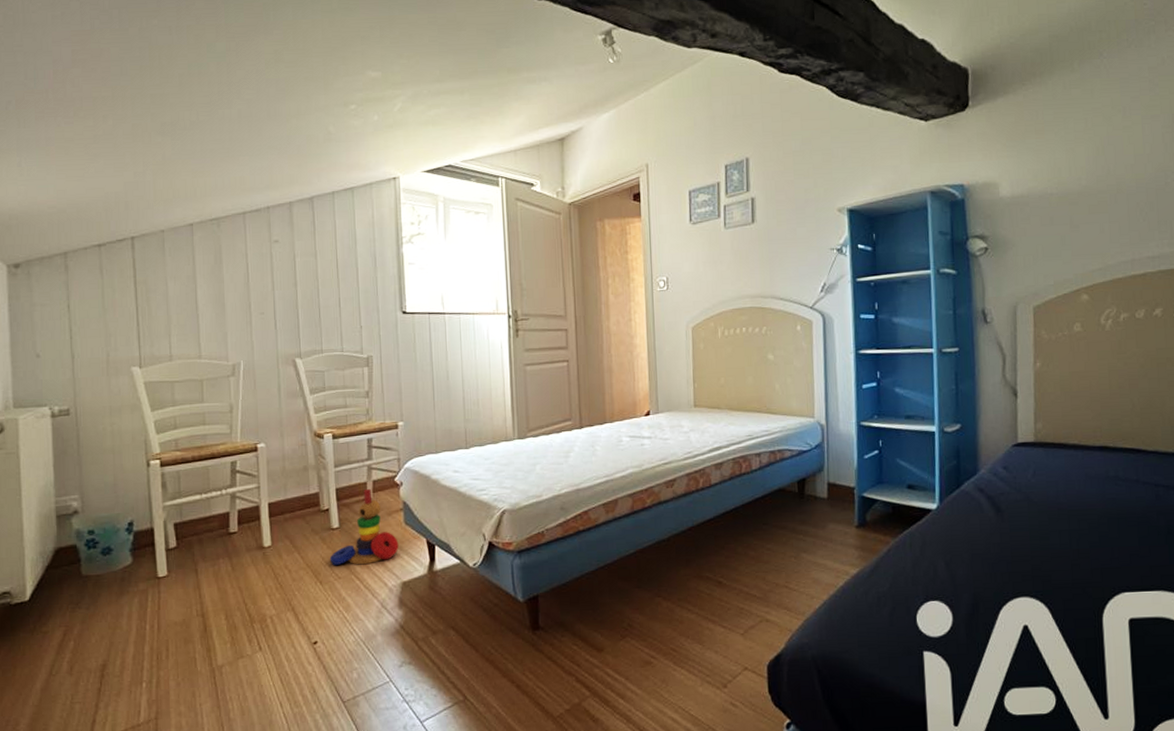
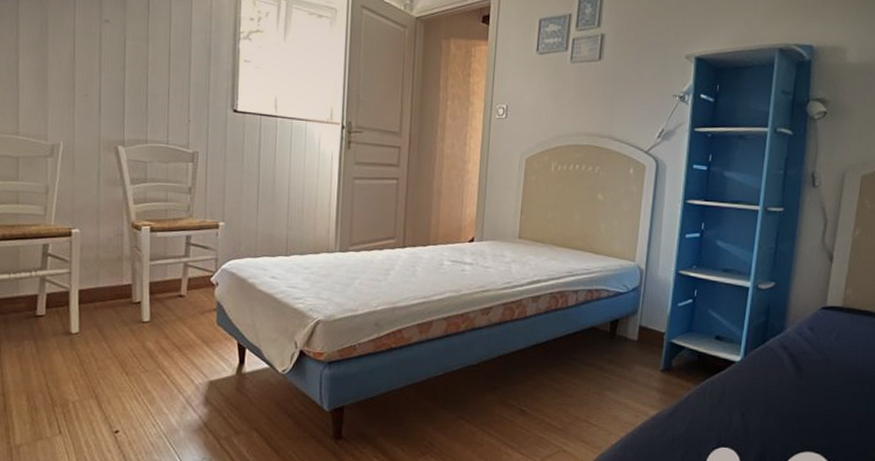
stacking toy: present [329,488,399,566] -> none [137,285,209,361]

